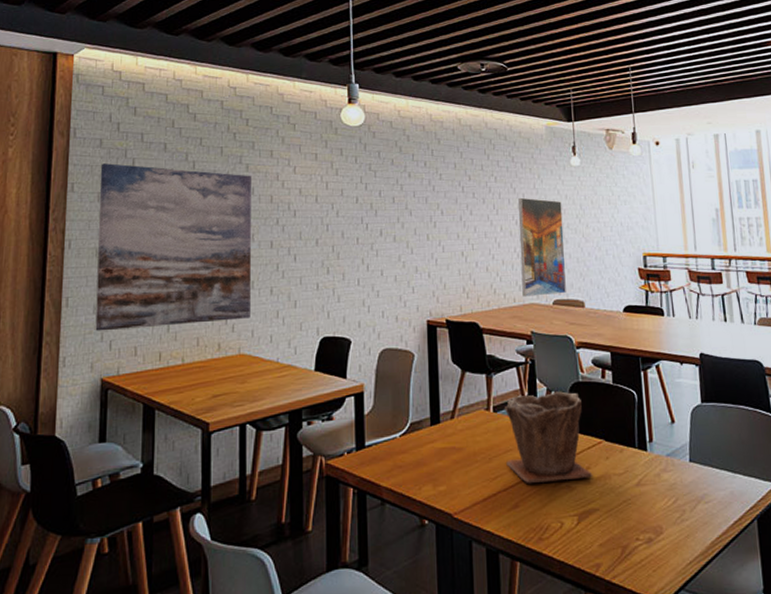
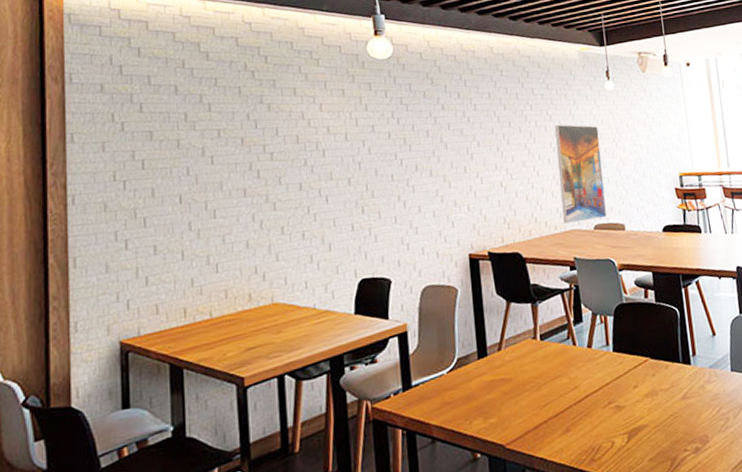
wall art: present [95,163,251,331] -> none [103,109,282,292]
plant pot: present [504,391,593,484] -> none [550,314,641,408]

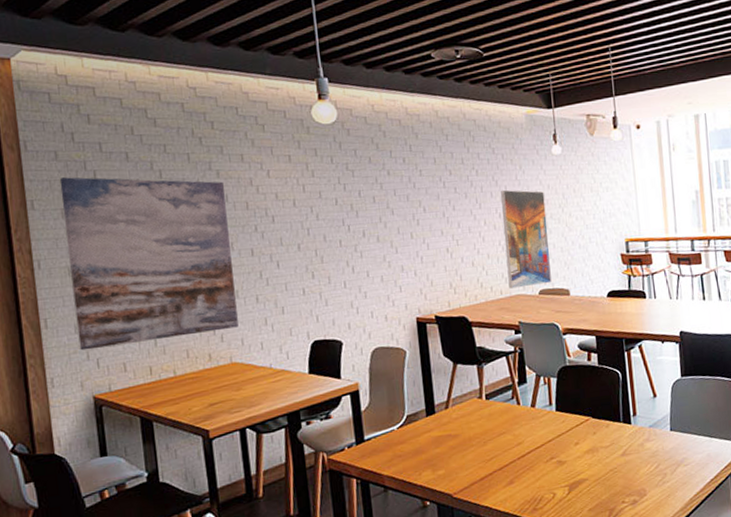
wall art: none [103,109,282,292] -> present [59,177,239,351]

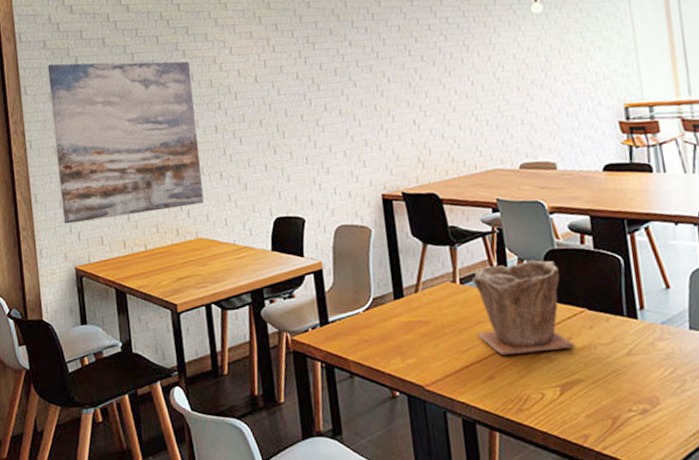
plant pot: none [495,376,582,462] -> present [471,260,576,356]
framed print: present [501,189,552,289] -> none [473,54,534,163]

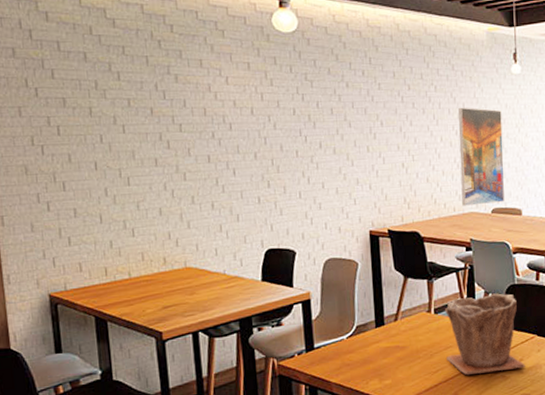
wall art: present [47,61,204,224] -> none [17,75,194,249]
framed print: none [473,54,534,163] -> present [458,107,504,206]

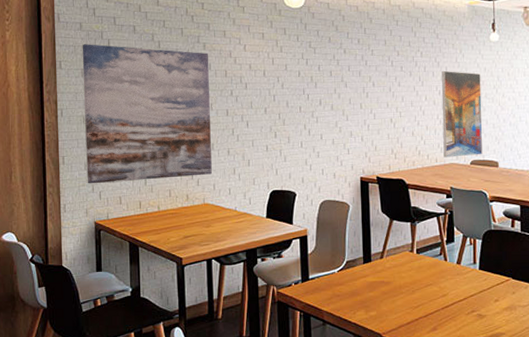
wall art: none [17,75,194,249] -> present [82,44,212,184]
plant pot: present [444,293,525,376] -> none [425,237,501,312]

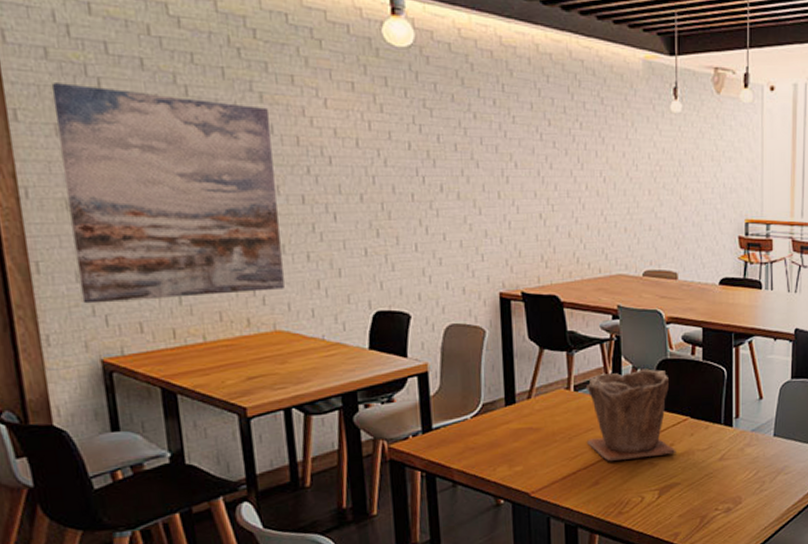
plant pot: none [425,237,501,312] -> present [585,369,676,462]
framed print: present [442,70,483,158] -> none [607,149,659,267]

